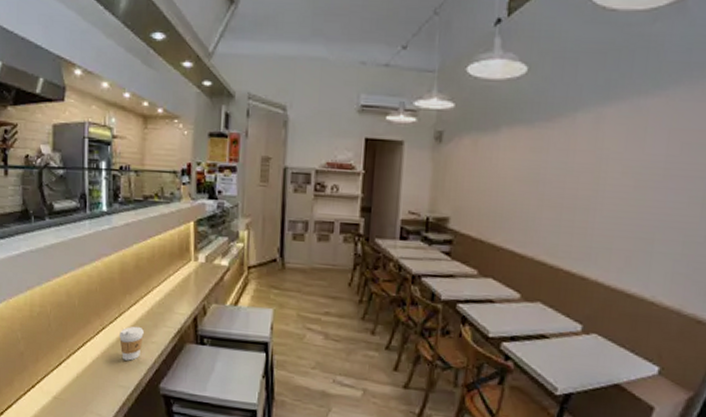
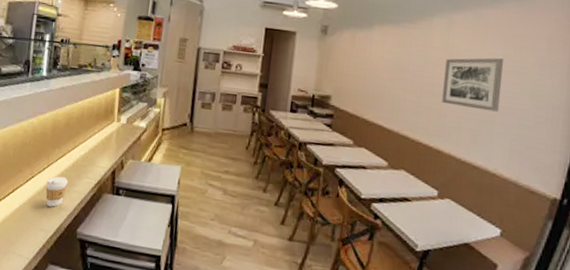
wall art: none [587,159,668,227] -> present [442,57,504,112]

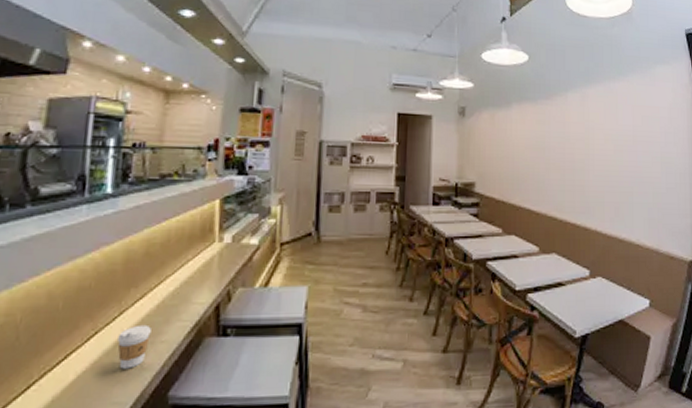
wall art: present [442,57,504,112] -> none [584,128,635,182]

